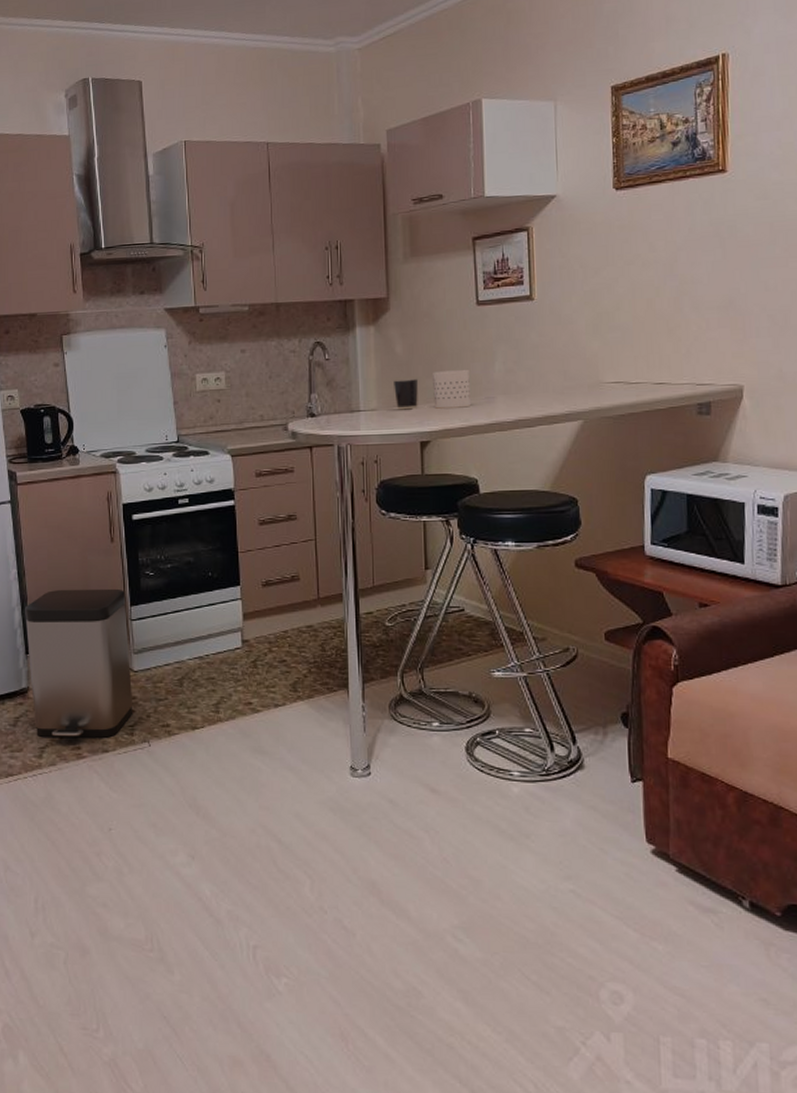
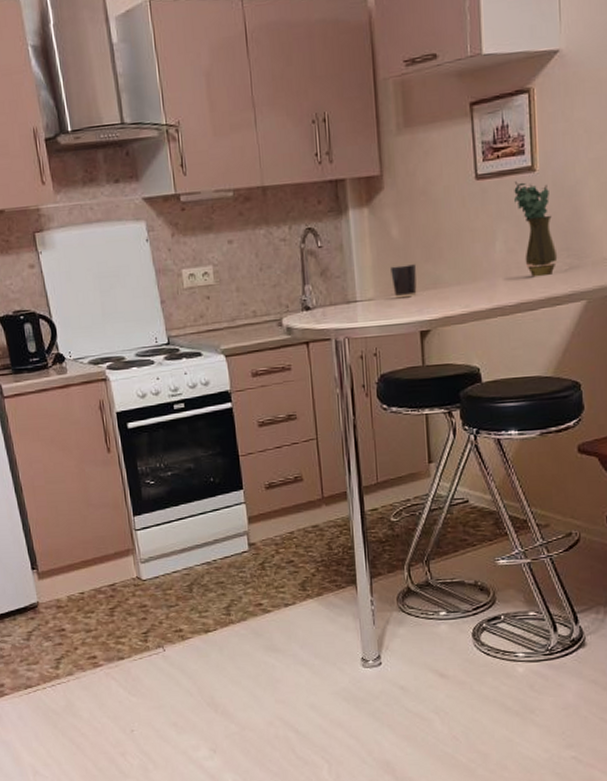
pedal bin: present [25,588,133,739] -> none [26,499,145,650]
mug: present [433,369,472,410] -> none [431,250,472,296]
vase: none [513,308,555,397] -> present [514,181,558,278]

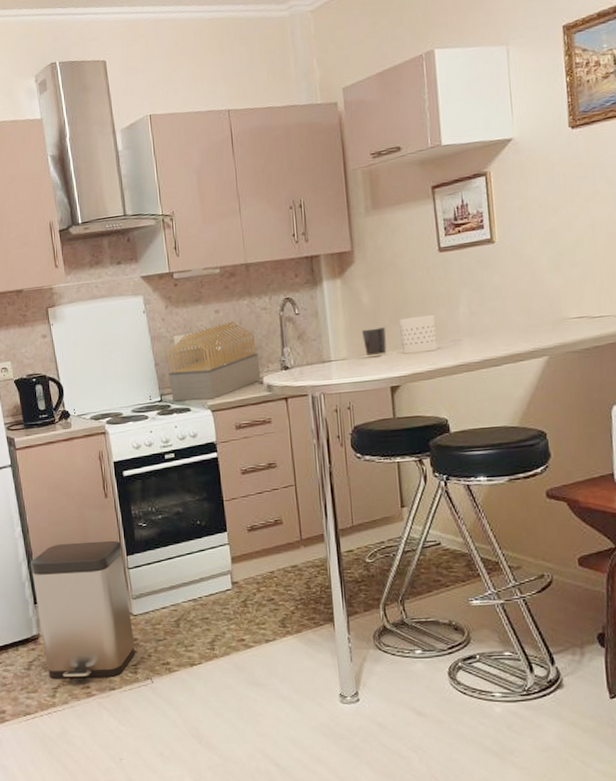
pedal bin: none [26,499,145,650] -> present [31,540,135,679]
architectural model: none [174,253,280,345] -> present [167,321,261,402]
mug: none [431,250,472,296] -> present [399,314,439,355]
vase: present [514,181,558,278] -> none [474,252,519,337]

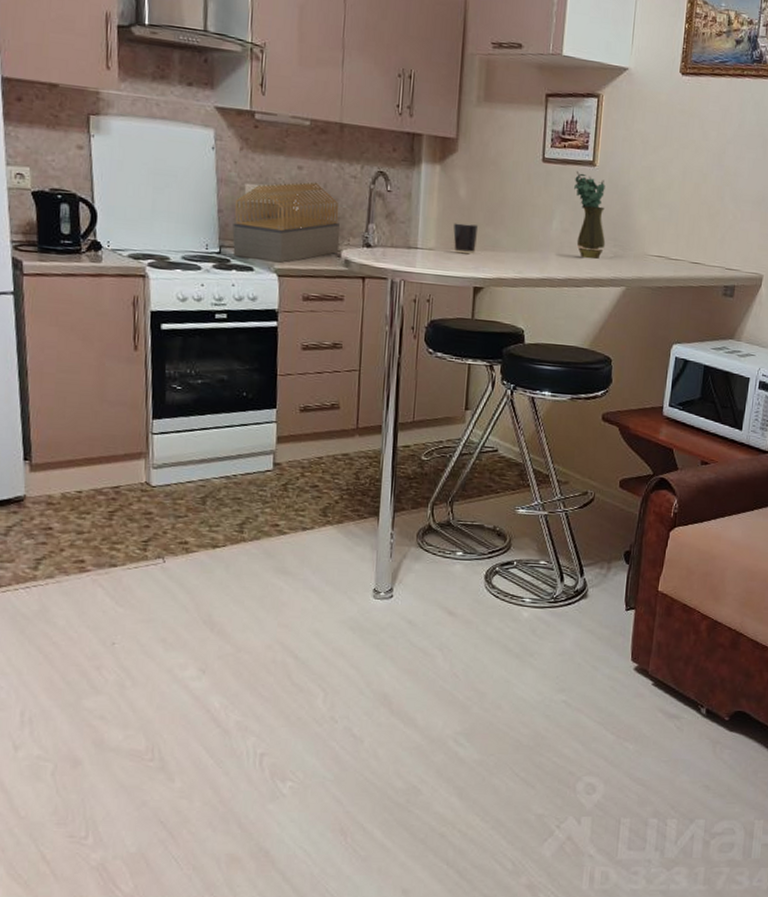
pedal bin: present [31,540,135,679] -> none [25,394,149,552]
mug: present [399,314,439,355] -> none [490,220,528,260]
vase: none [474,252,519,337] -> present [574,171,606,260]

